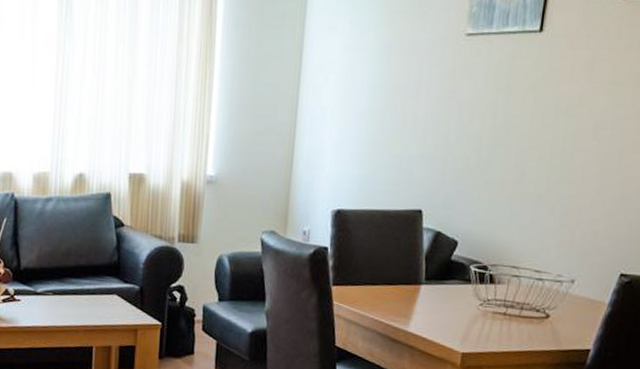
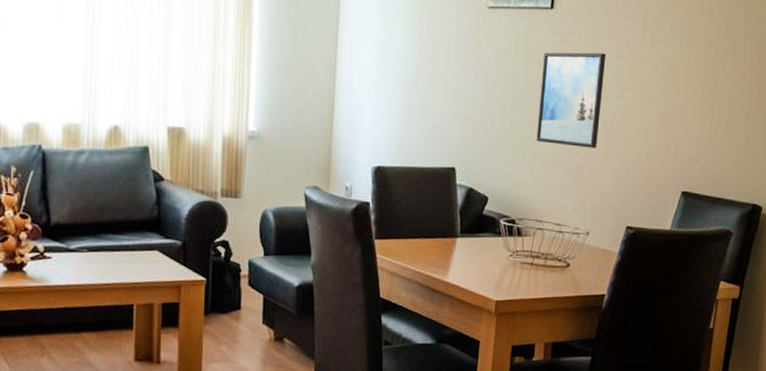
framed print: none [516,78,605,186] -> present [536,52,607,148]

